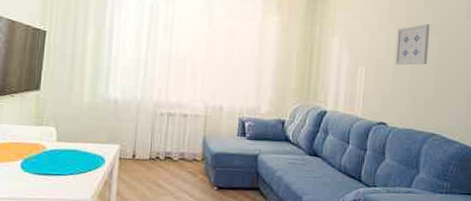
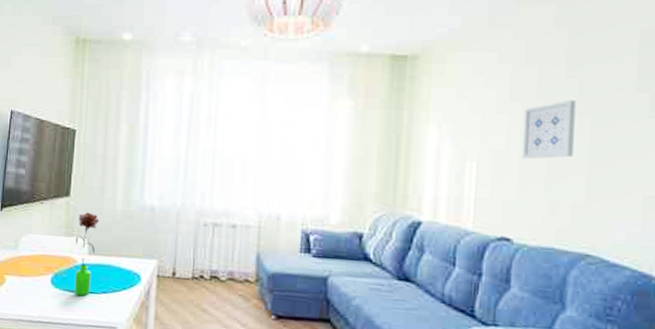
flower: none [43,104,67,178] -> present [74,212,99,297]

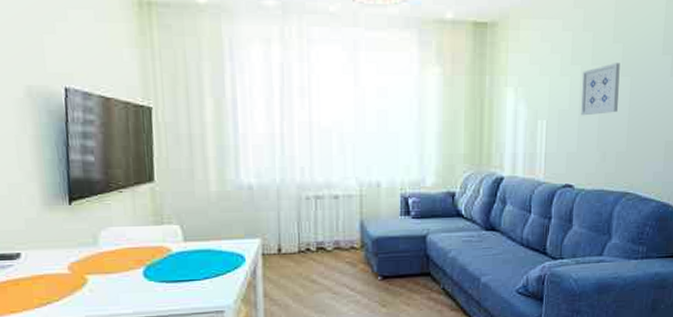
flower: present [74,212,99,297] -> none [166,197,192,286]

